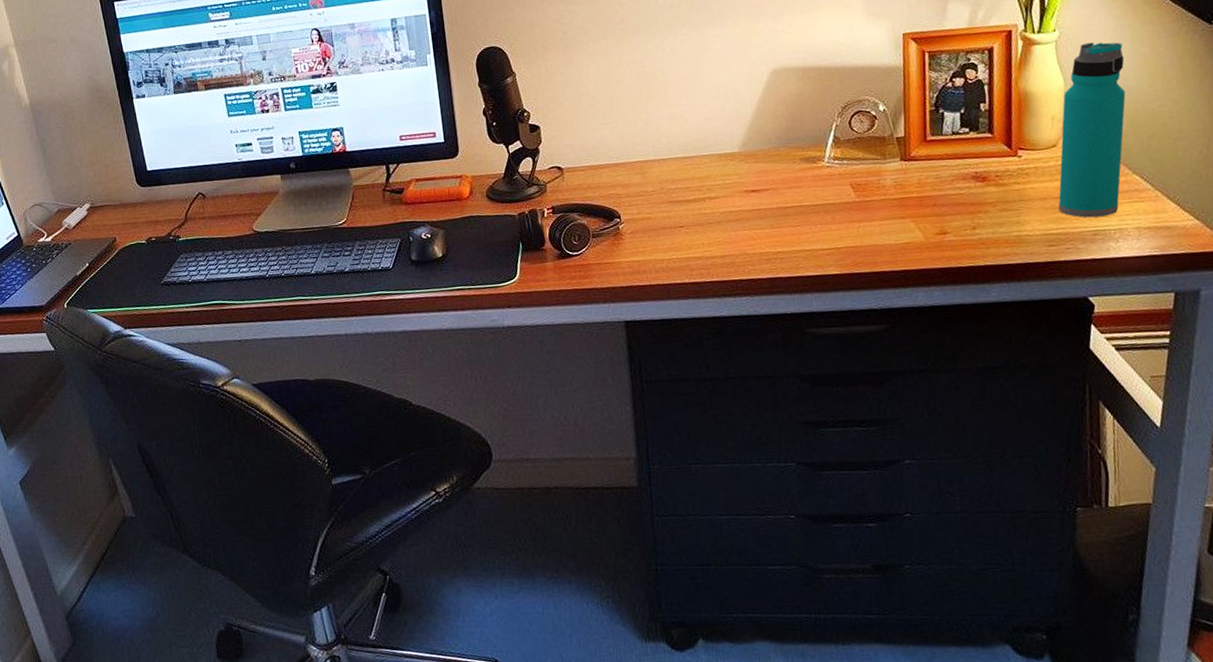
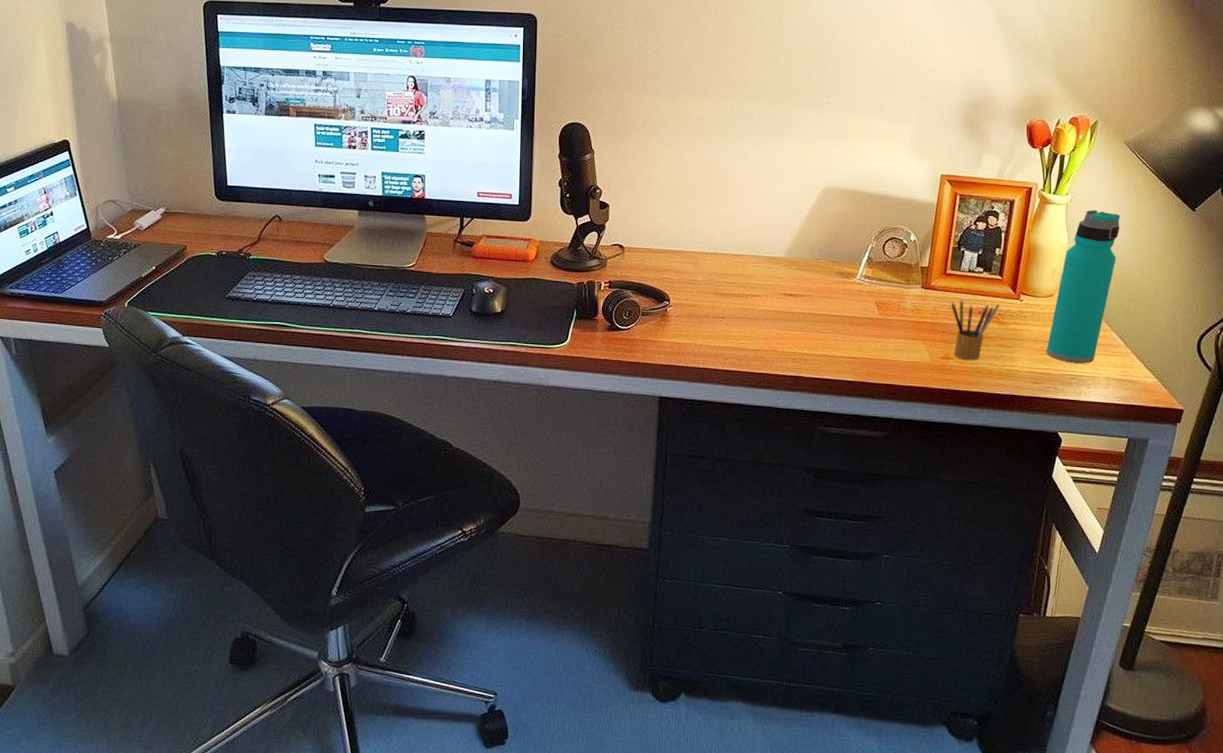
pencil box: none [937,164,995,233] -> present [951,299,1000,361]

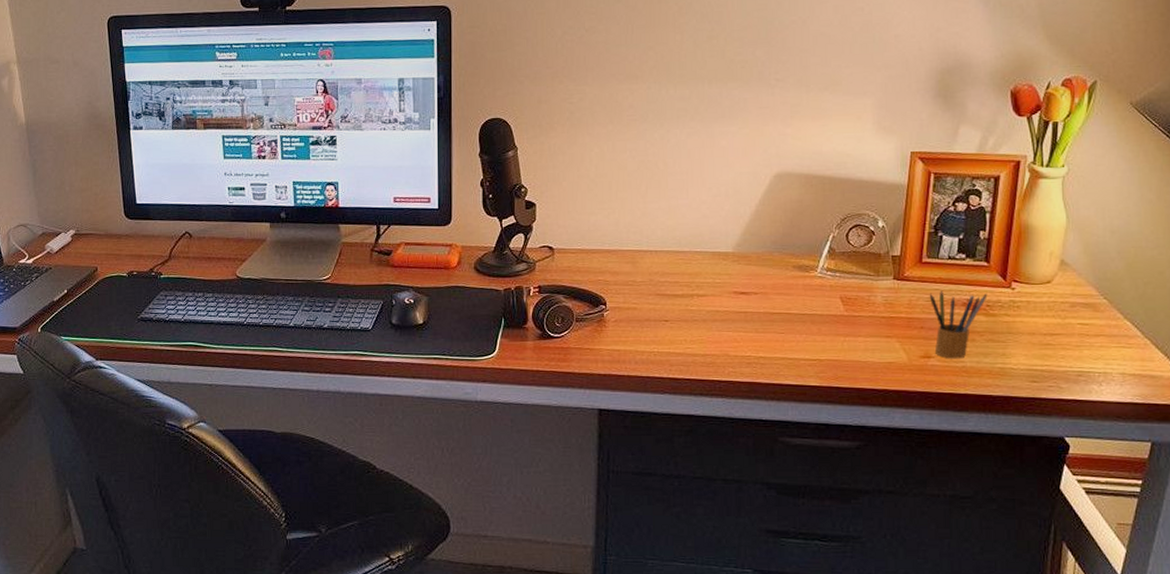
water bottle: present [1046,209,1120,364] -> none [1046,182,1130,358]

